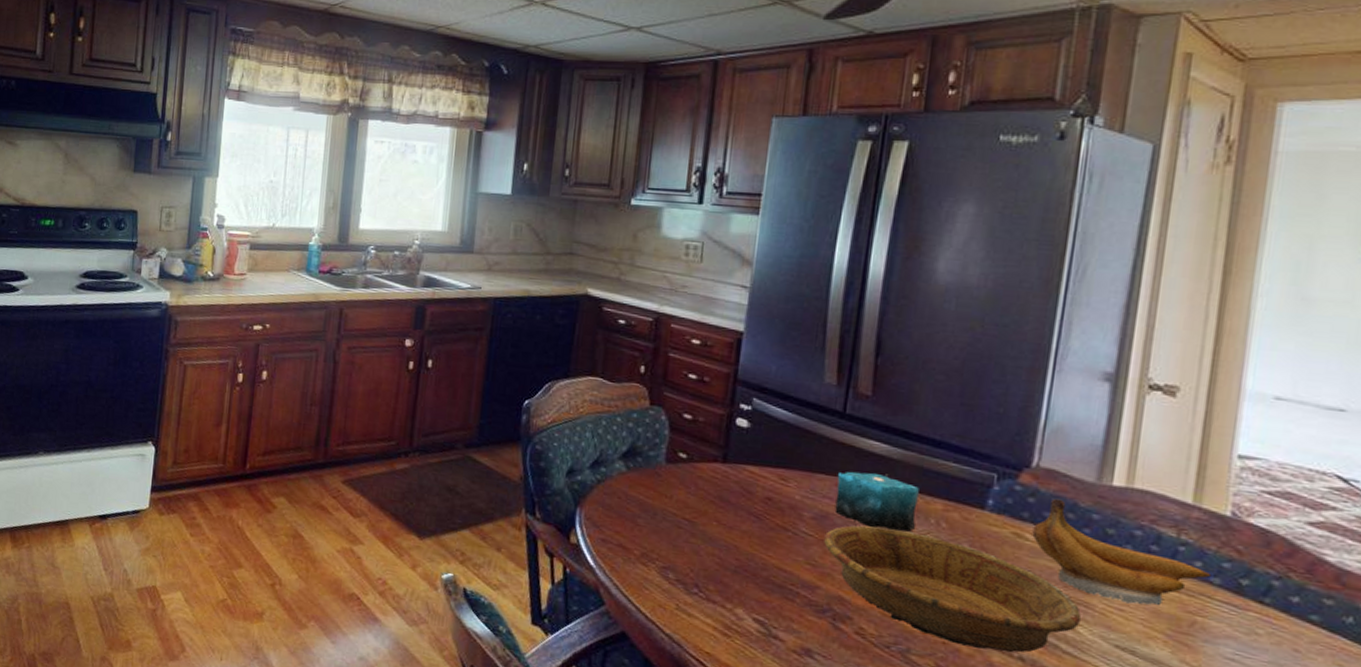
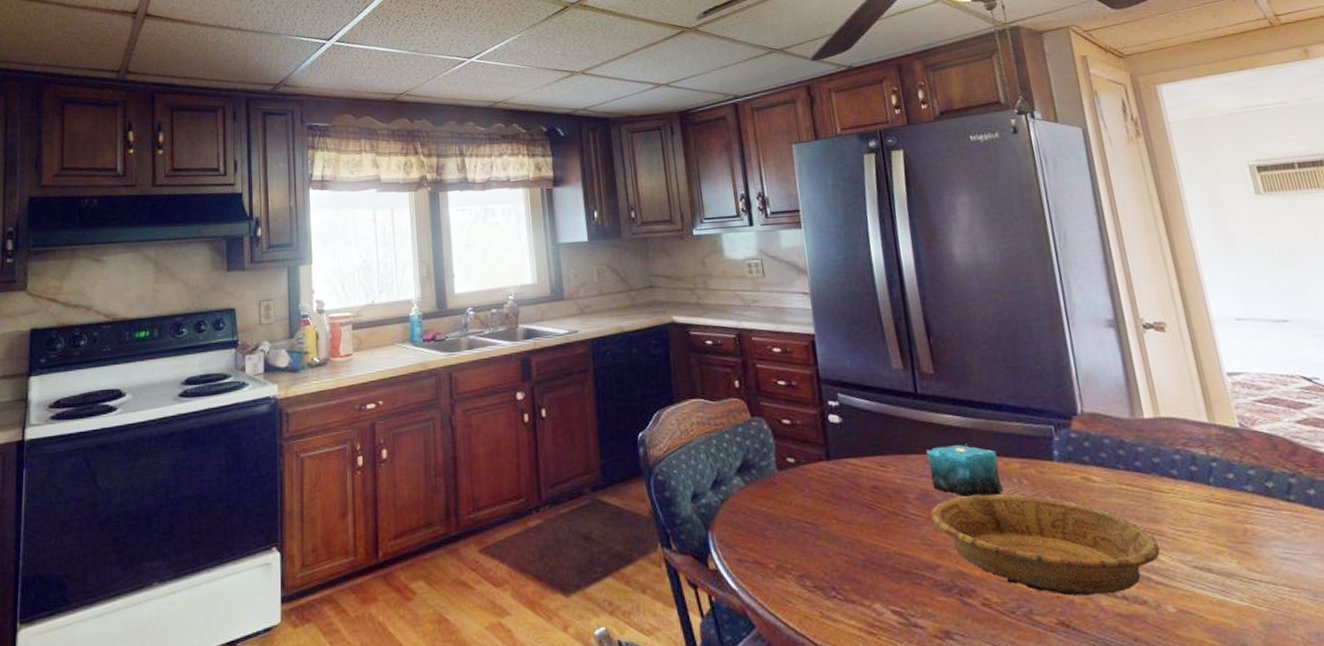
banana: present [1032,498,1212,606] -> none [1095,438,1244,524]

